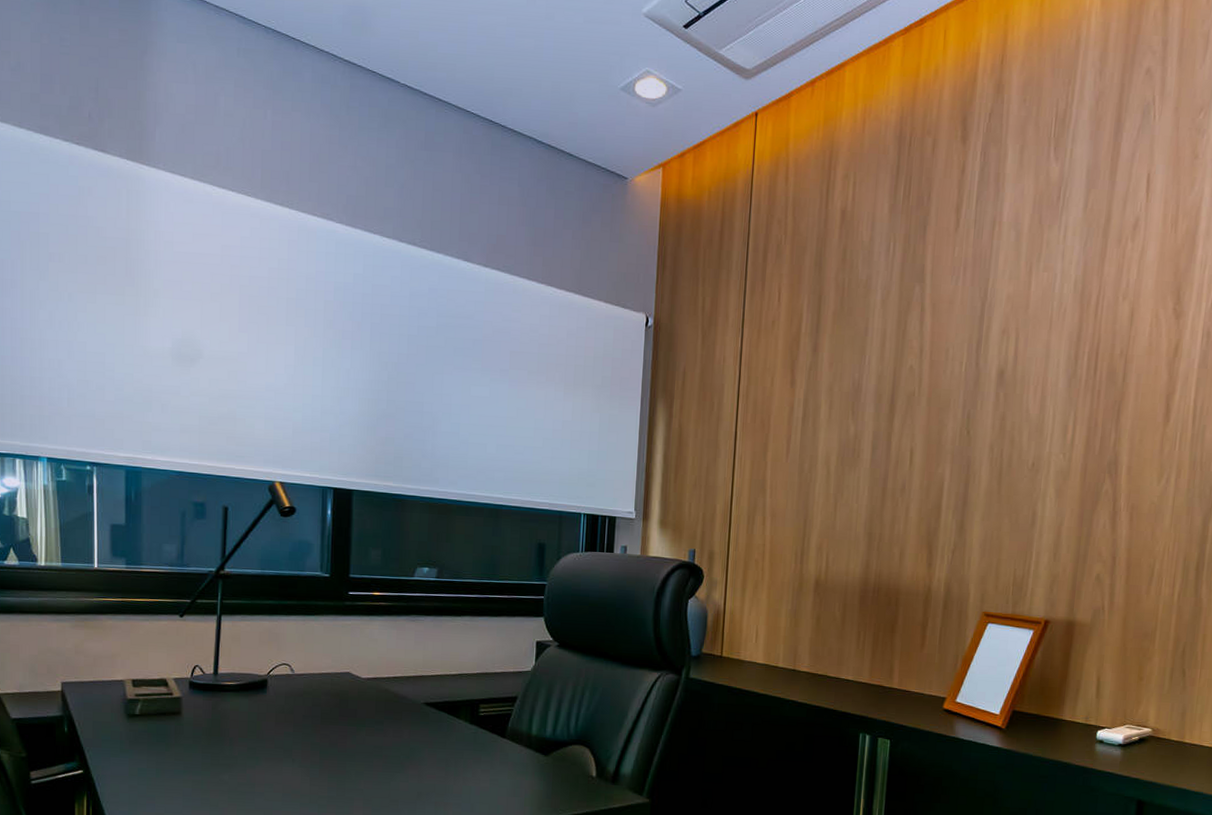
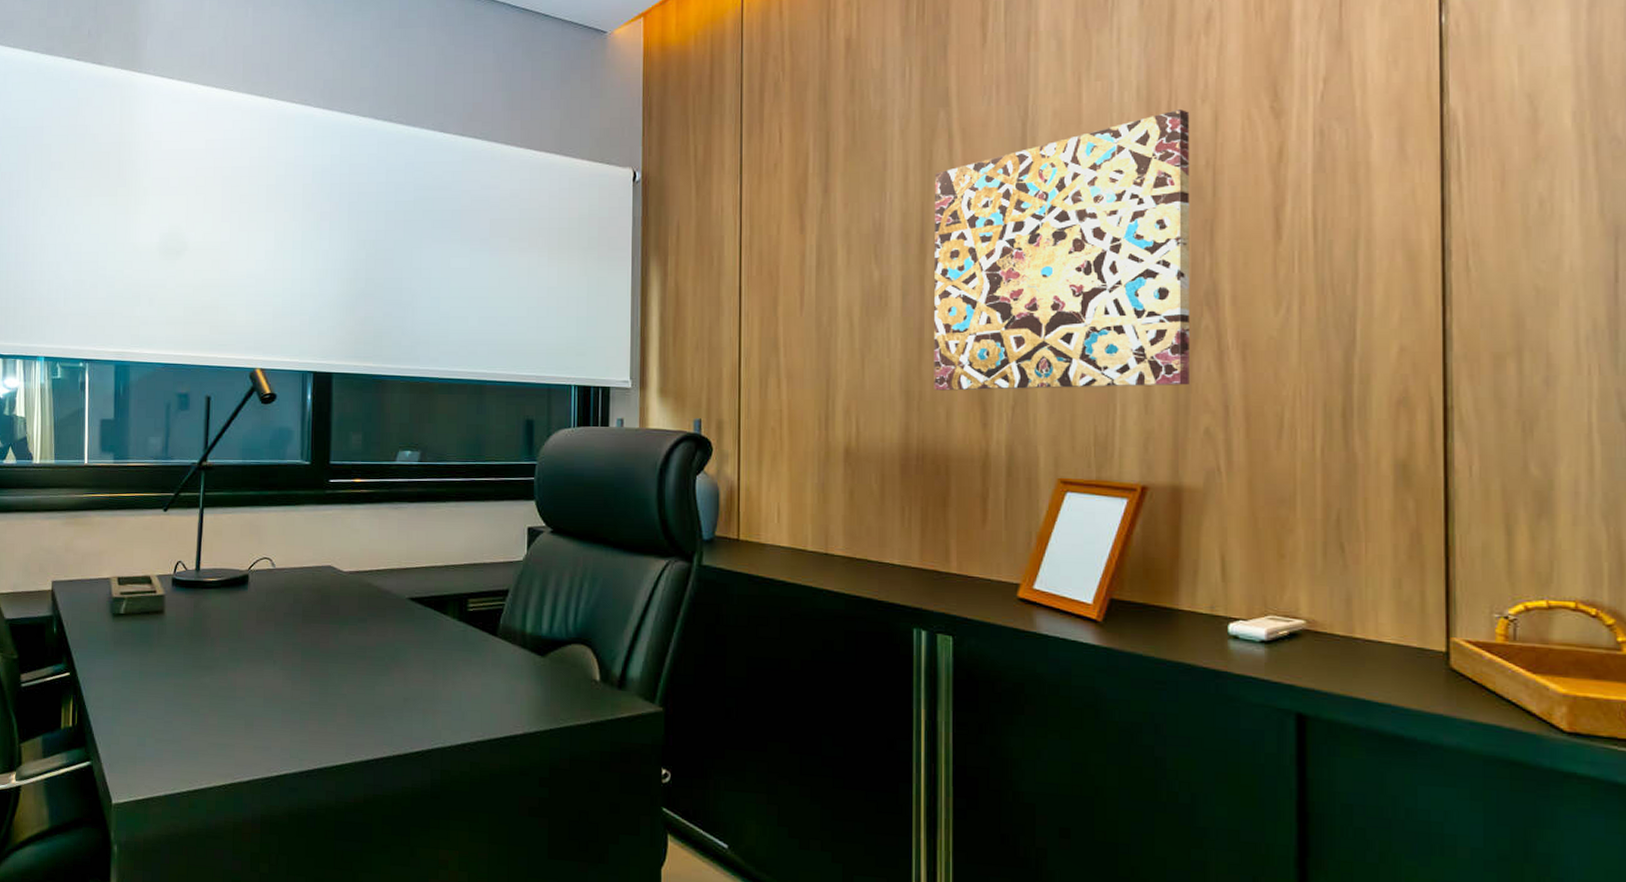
wall art: none [891,303,1113,539] -> present [934,108,1190,391]

